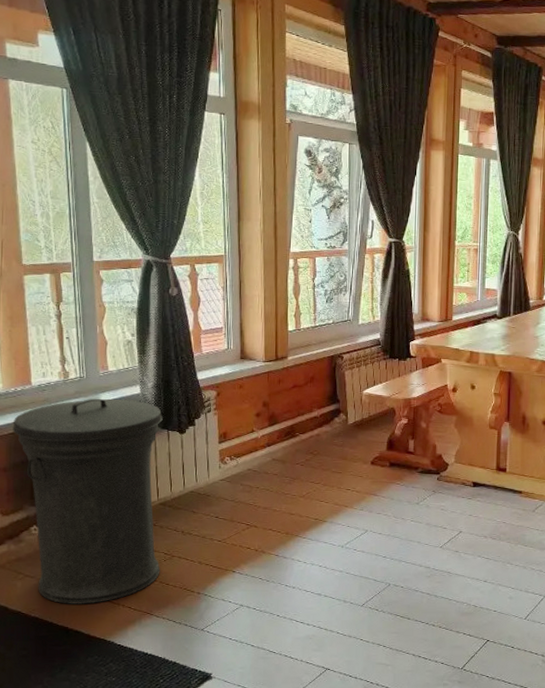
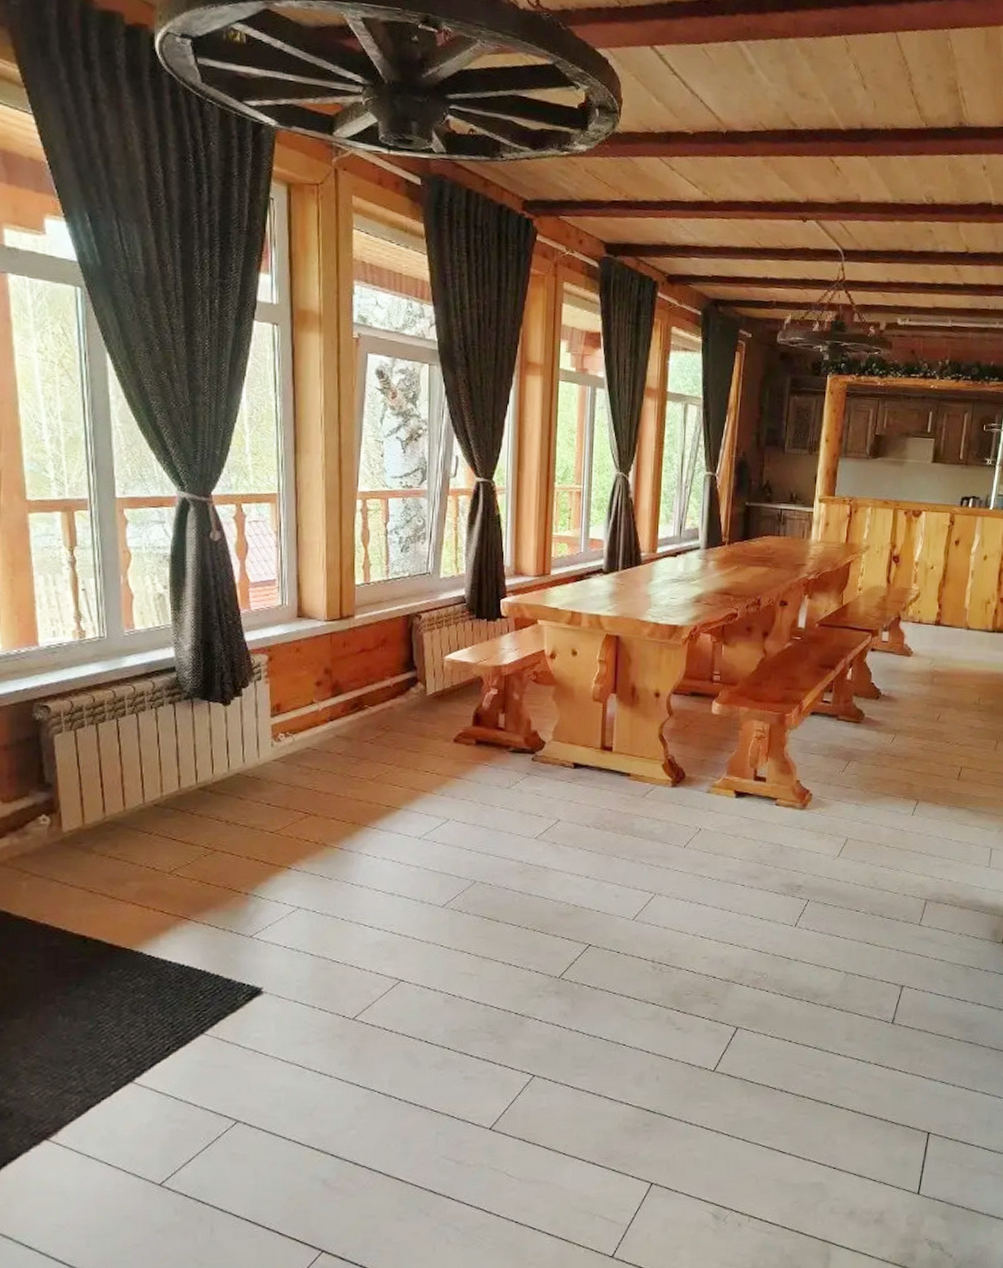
trash can: present [12,398,163,604] -> none [15,662,202,908]

